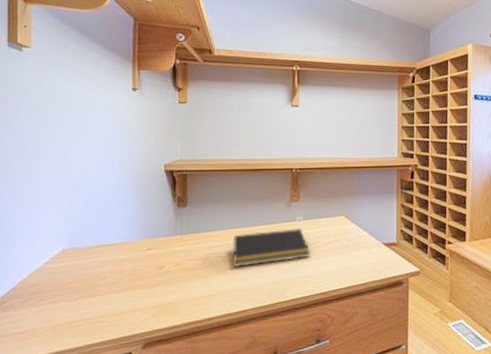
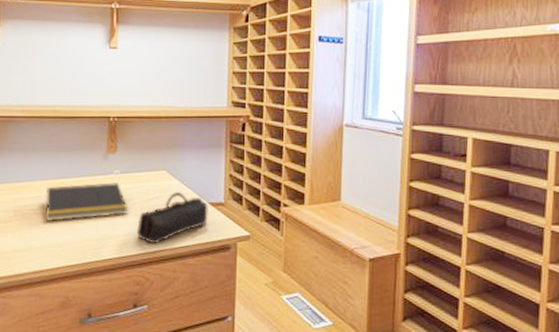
pencil case: none [319,234,383,284] -> present [137,191,208,244]

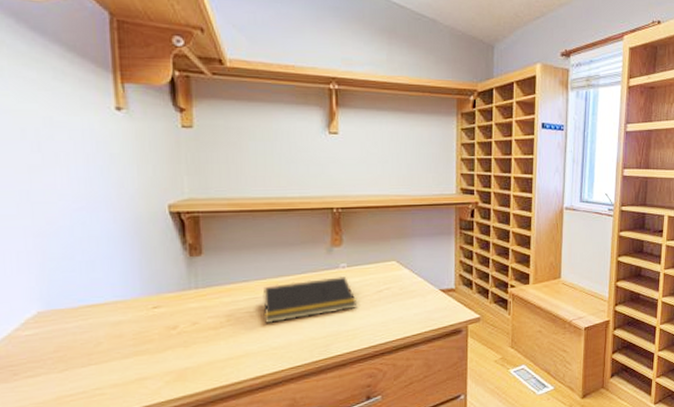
pencil case: present [137,191,208,244] -> none [368,280,440,336]

